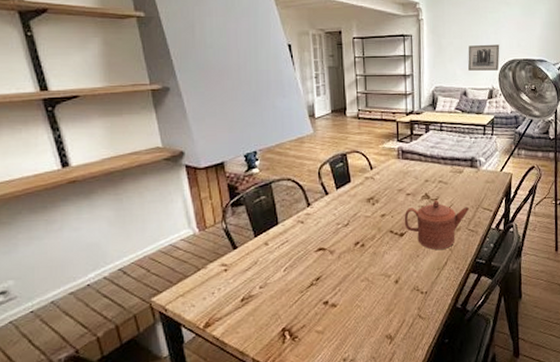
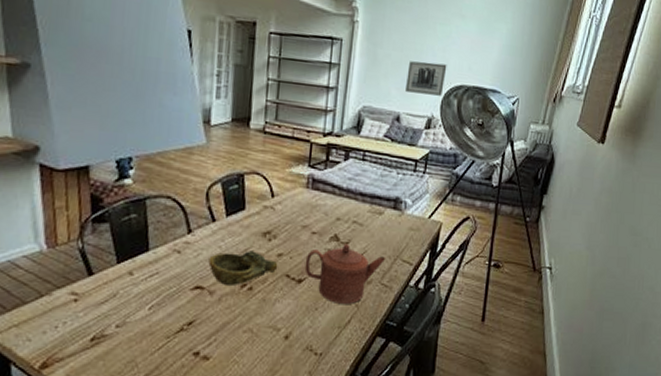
decorative bowl: none [326,214,383,245] -> present [208,251,278,285]

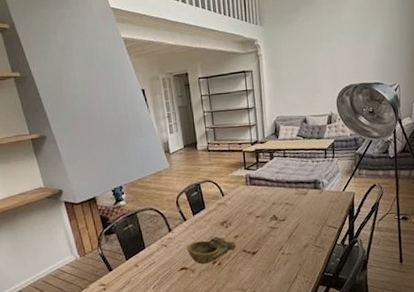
teapot: present [304,243,386,304] -> none [255,220,316,266]
wall art: present [406,61,447,96] -> none [305,71,337,99]

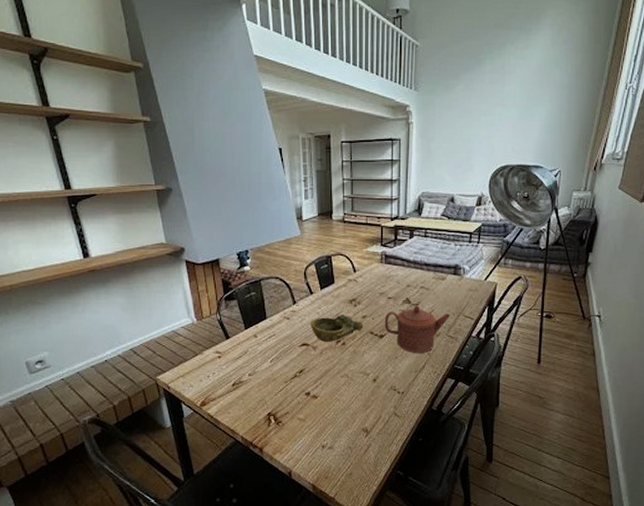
teapot: none [255,220,316,266] -> present [384,305,451,353]

